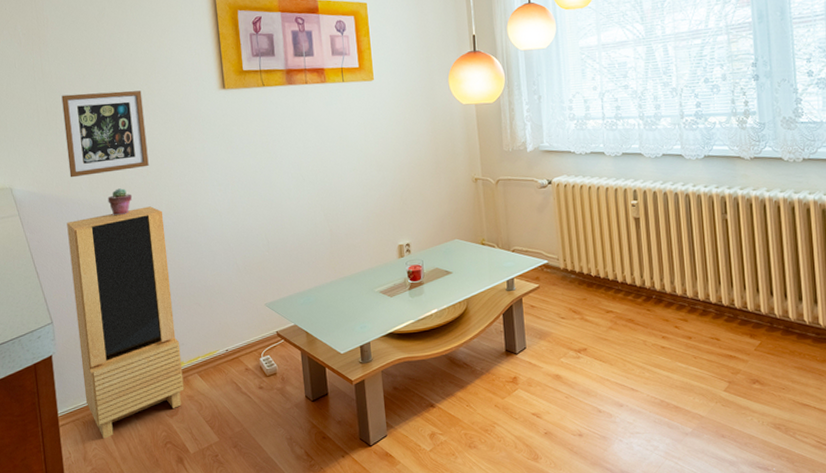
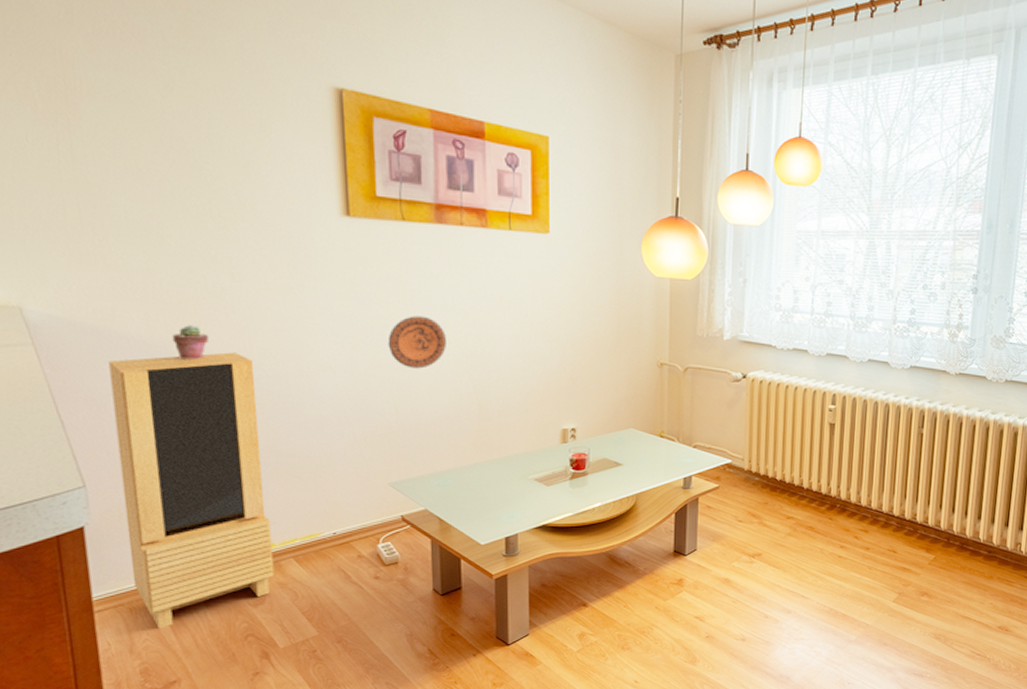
picture frame: present [61,90,149,178] -> none [102,191,235,304]
decorative plate: none [258,161,302,205] -> present [388,316,446,369]

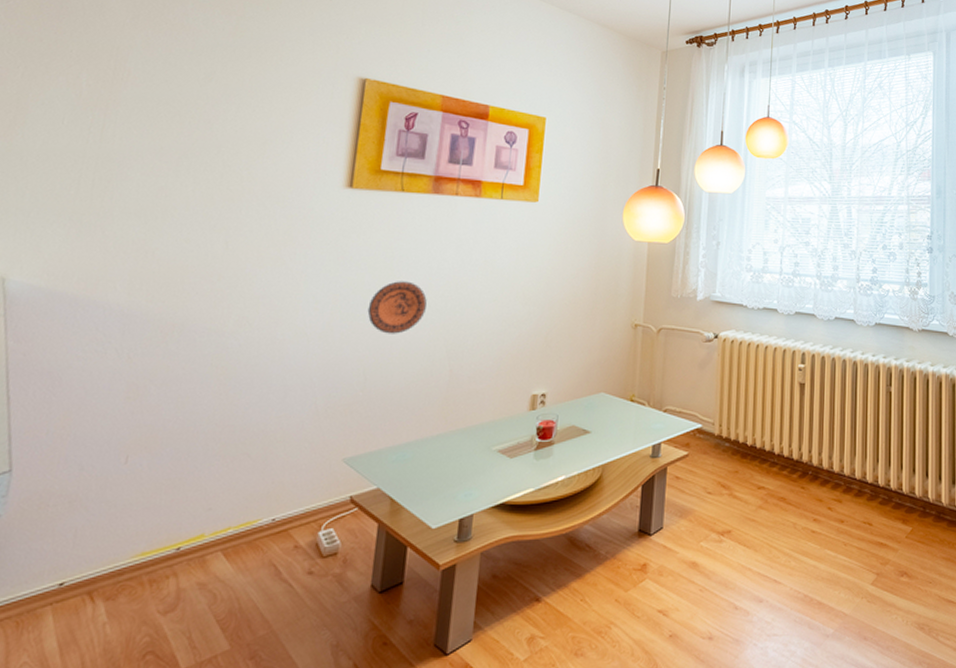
storage cabinet: present [108,352,275,629] -> none [30,320,228,648]
potted succulent: present [172,325,210,360] -> none [150,293,189,329]

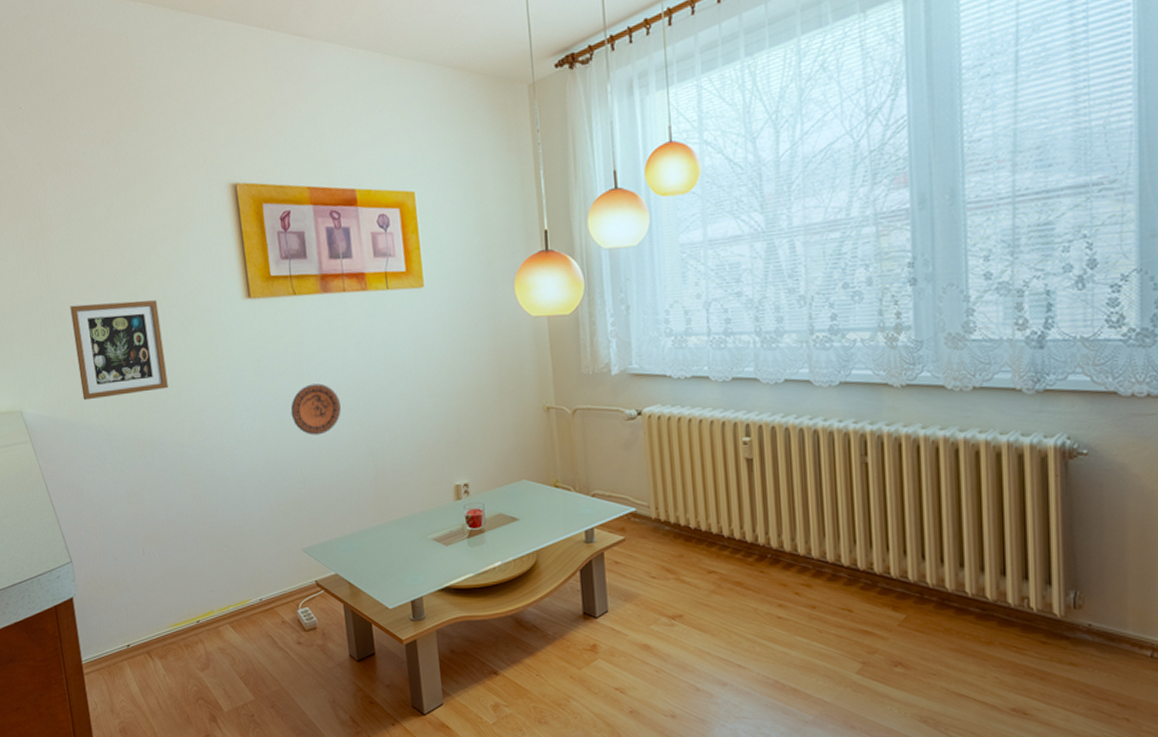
picture frame: none [102,167,239,273] -> present [70,300,168,401]

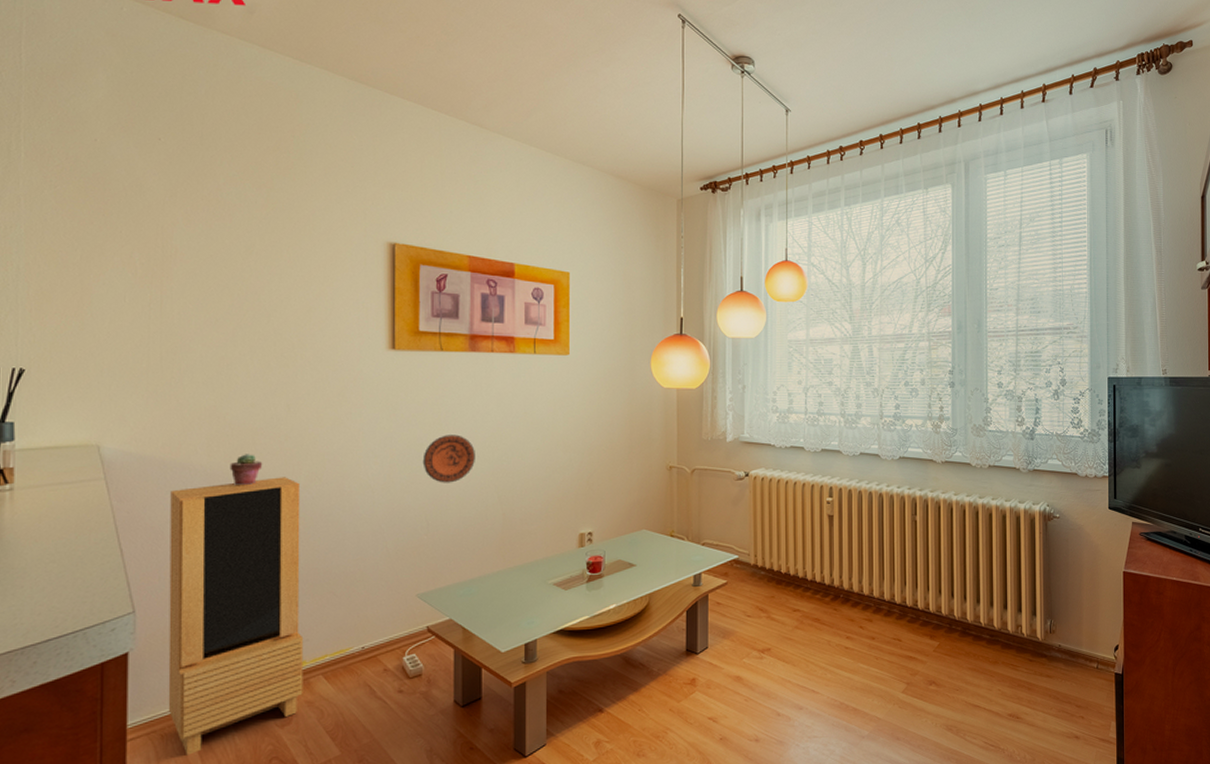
picture frame: present [70,300,168,401] -> none [182,340,290,438]
storage cabinet: none [82,434,216,690] -> present [168,477,304,755]
potted succulent: none [124,413,152,445] -> present [230,454,263,486]

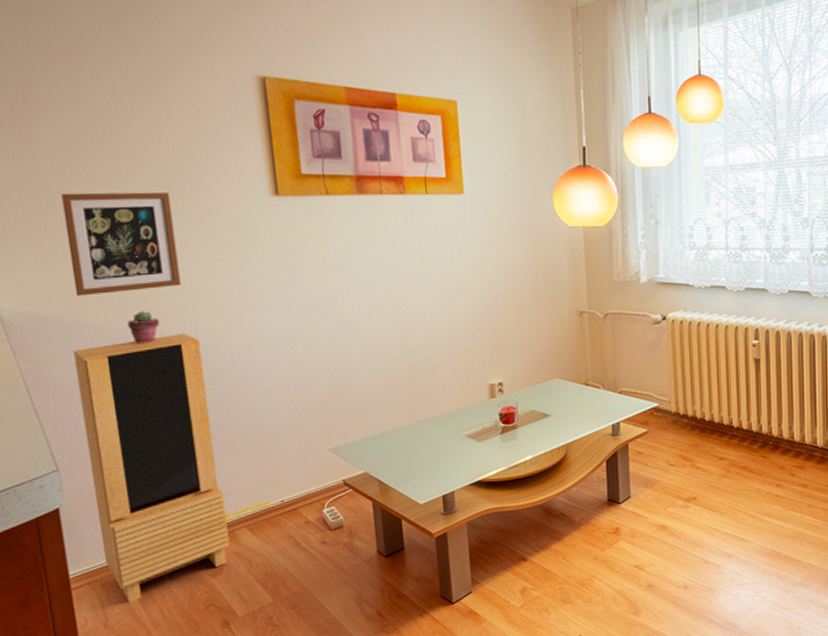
picture frame: none [182,340,290,438] -> present [61,192,181,297]
decorative plate: present [422,434,475,483] -> none [320,284,375,336]

